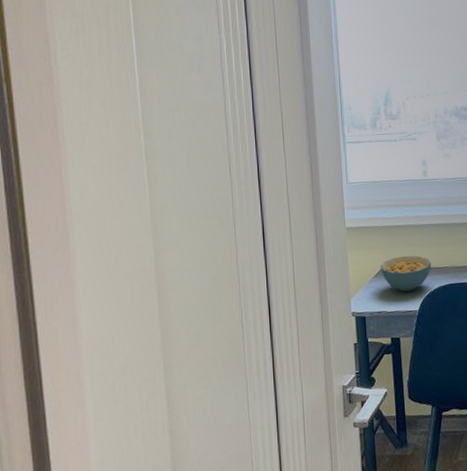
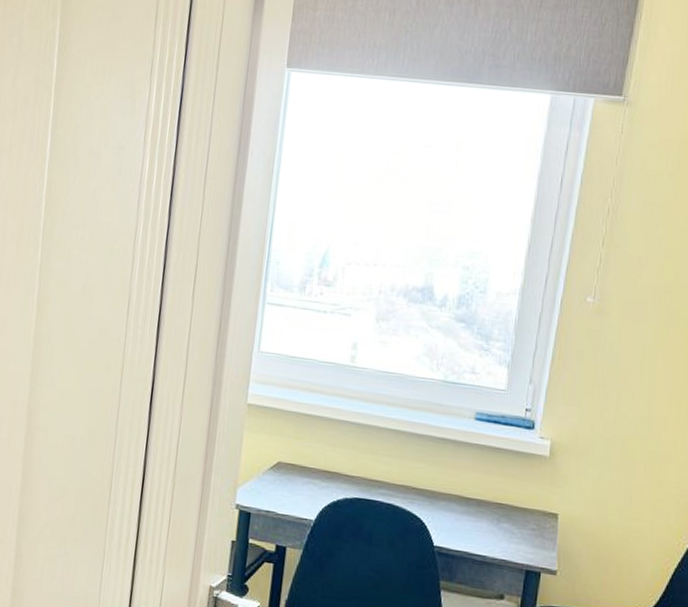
cereal bowl: present [381,255,432,292] -> none [278,451,340,496]

